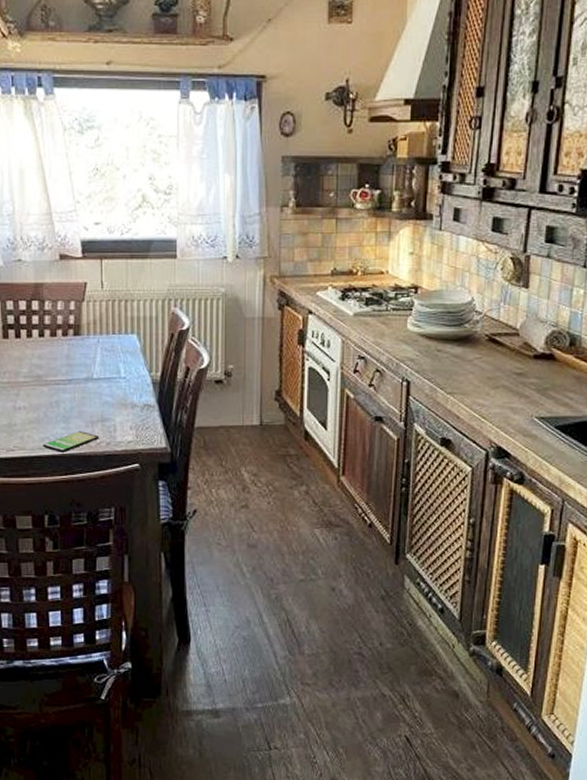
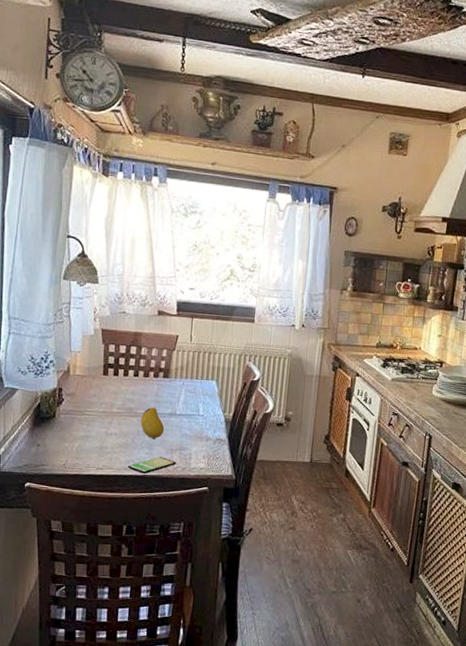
fruit: none [52,373,81,410] -> present [141,407,165,439]

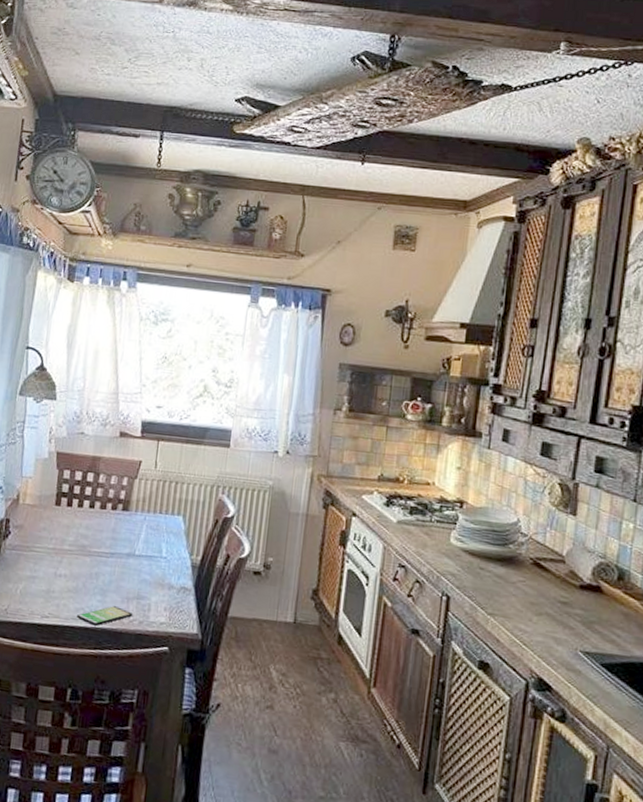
fruit: present [141,407,165,439] -> none [94,545,121,583]

